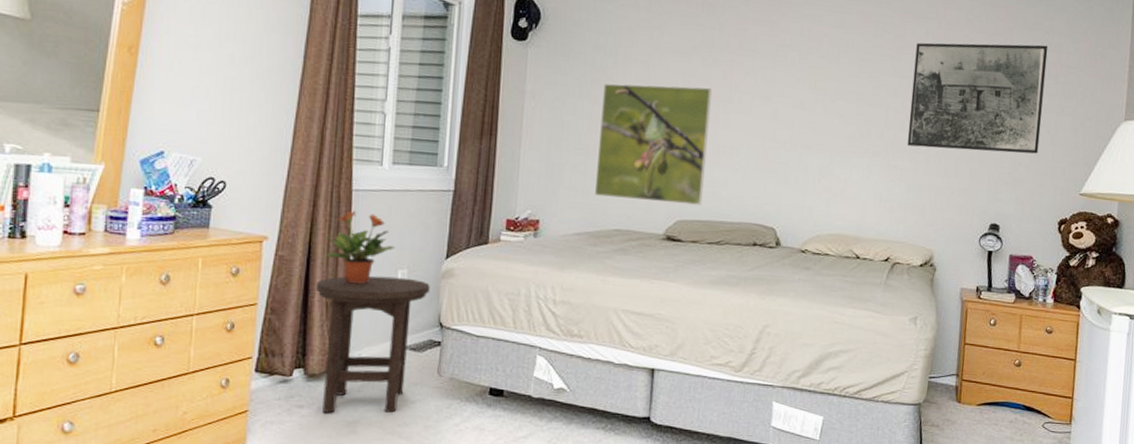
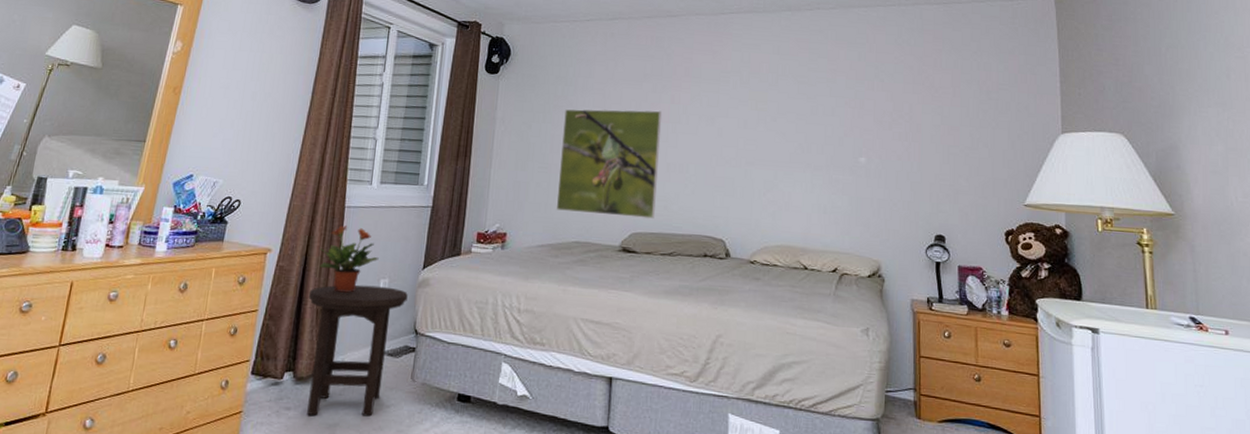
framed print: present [907,42,1048,154] -> none [847,64,978,167]

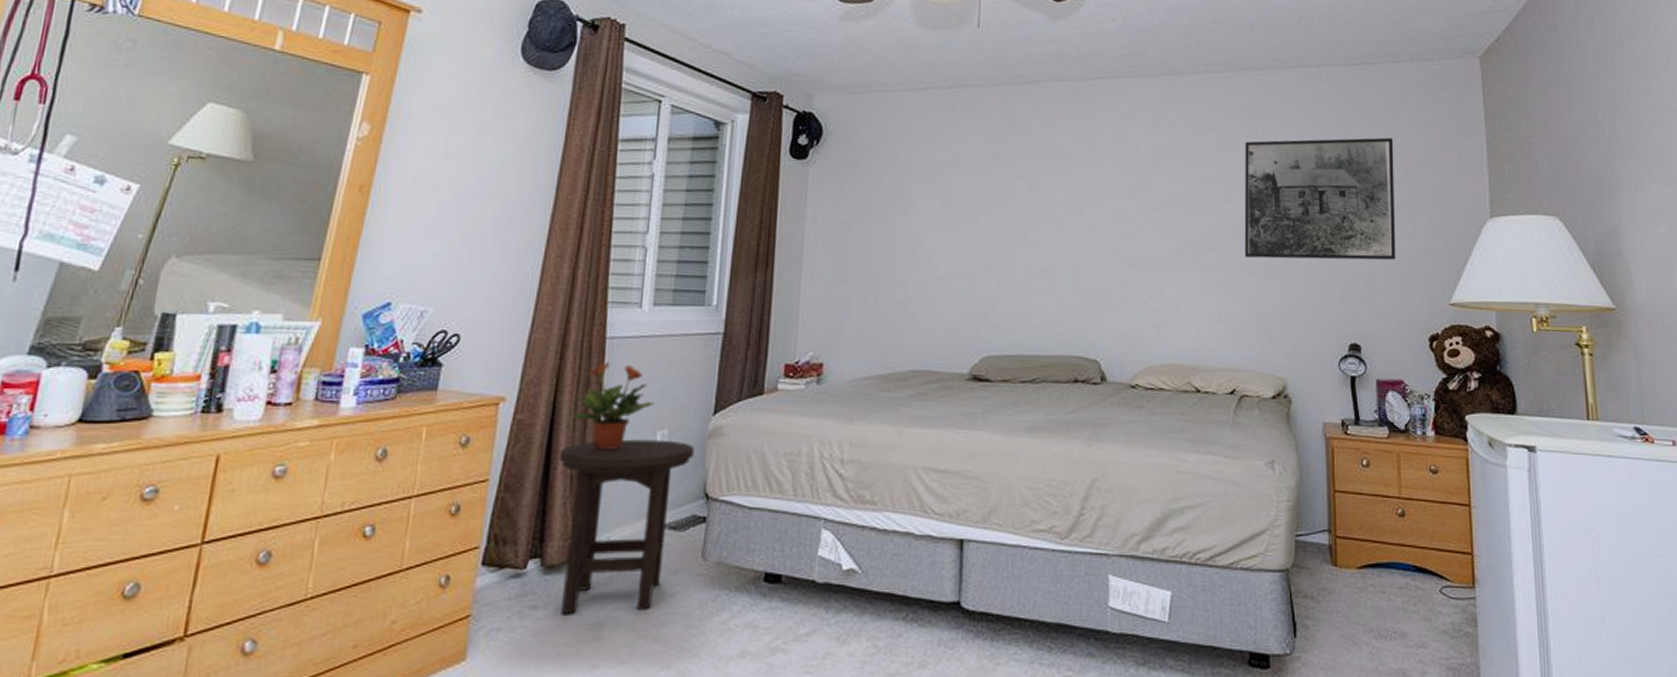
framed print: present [556,109,662,219] -> none [886,201,1017,338]
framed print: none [847,64,978,167] -> present [1244,137,1396,260]

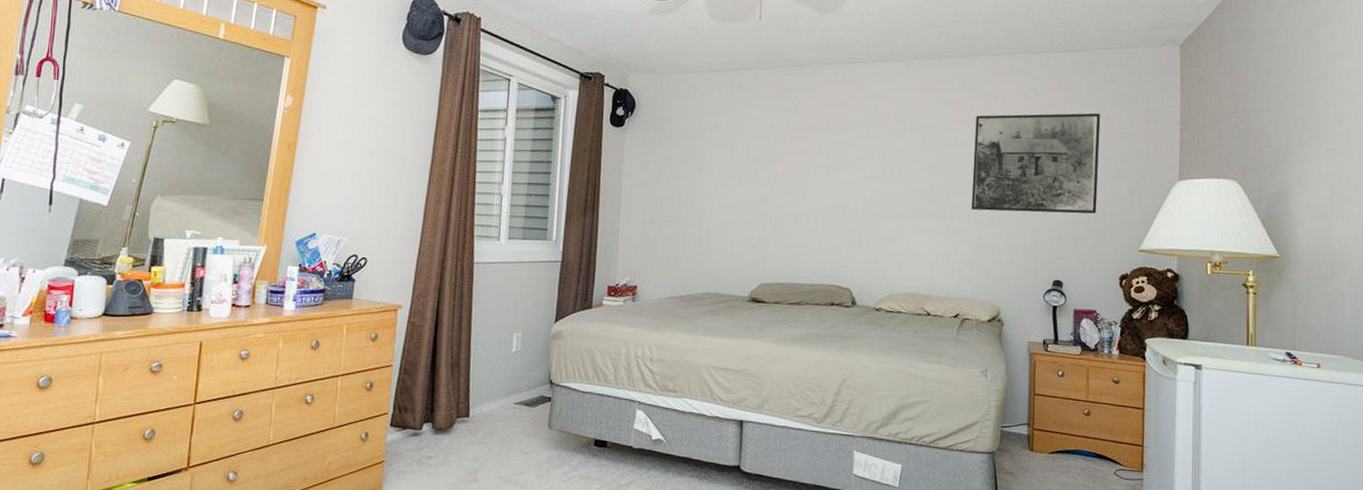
stool: present [558,439,695,614] -> none [442,338,541,463]
potted plant: present [573,362,654,450] -> none [451,281,511,347]

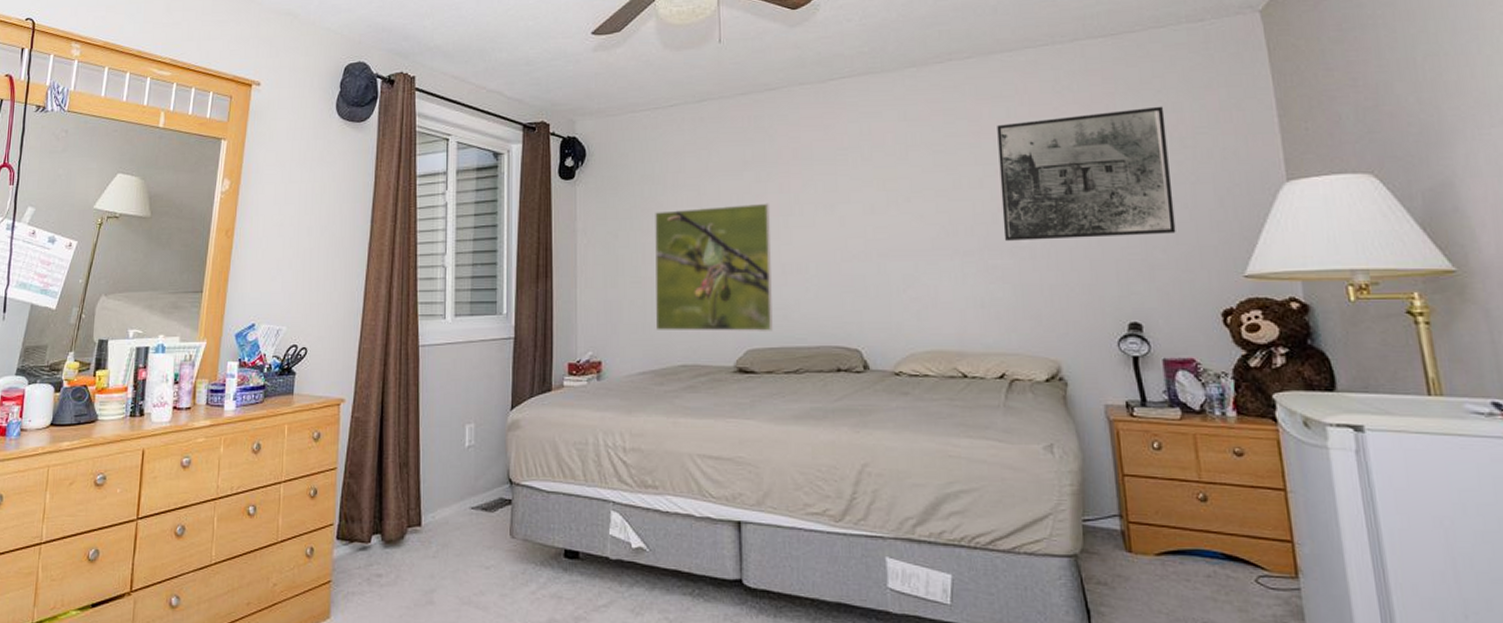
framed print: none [685,161,789,269] -> present [655,203,773,331]

